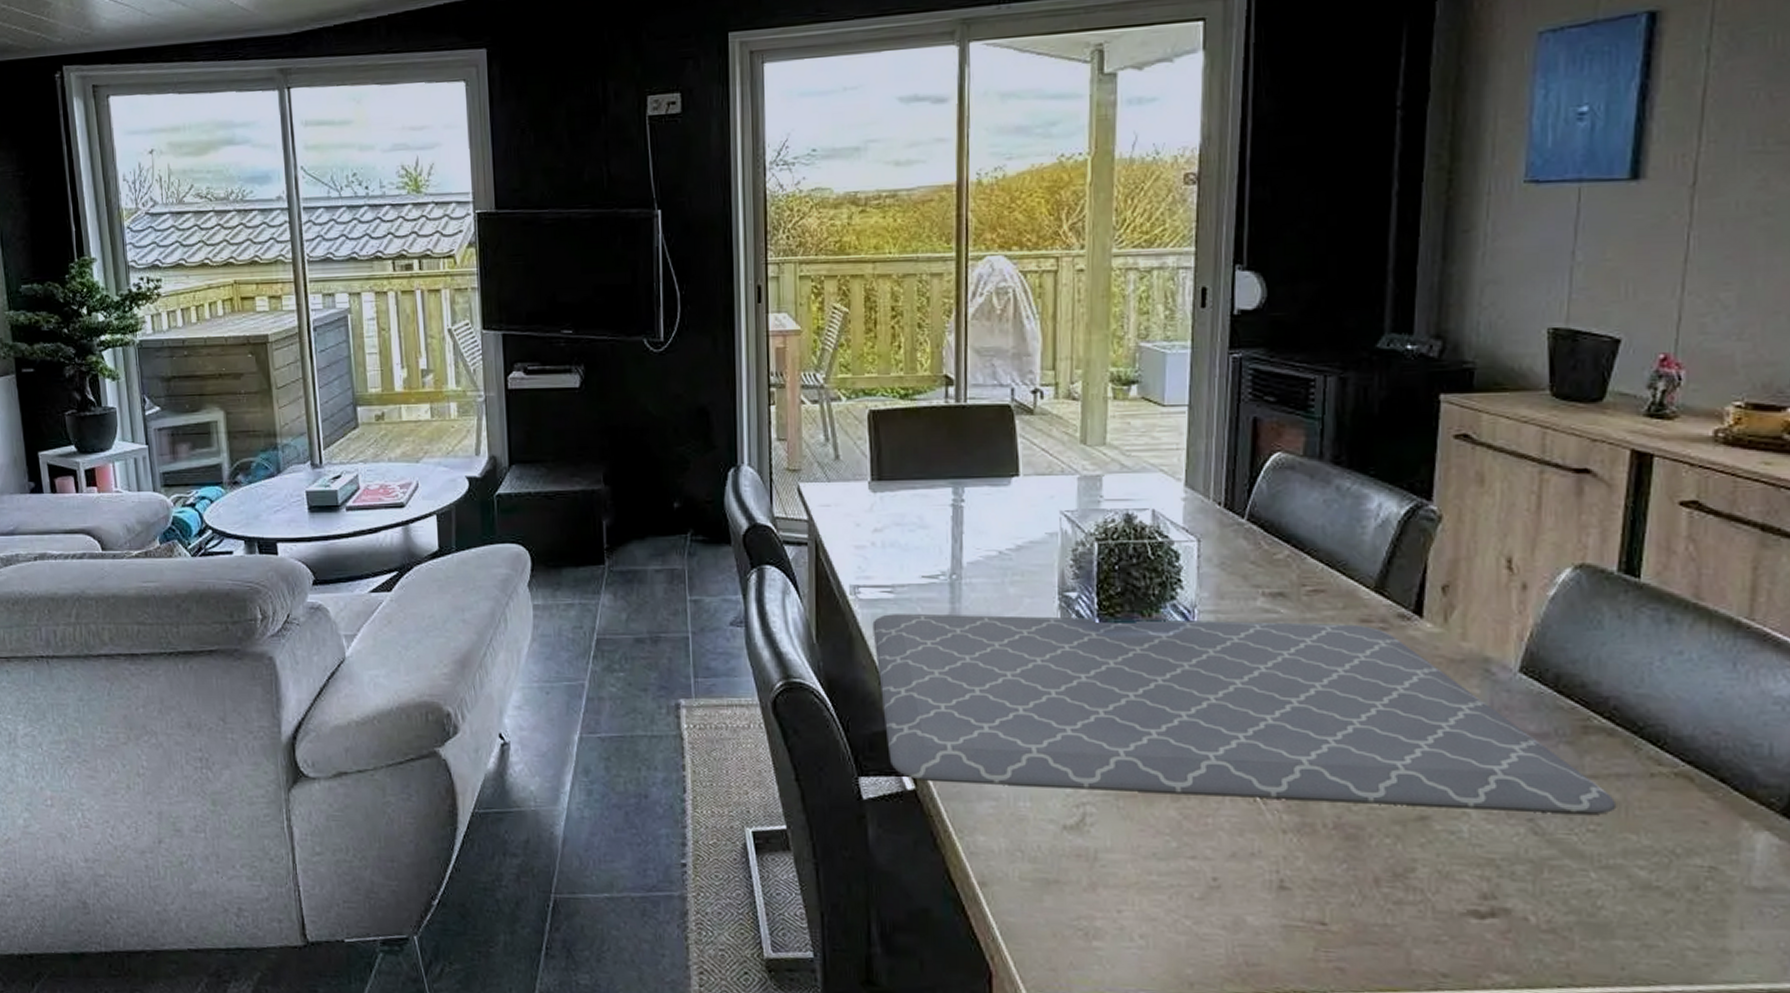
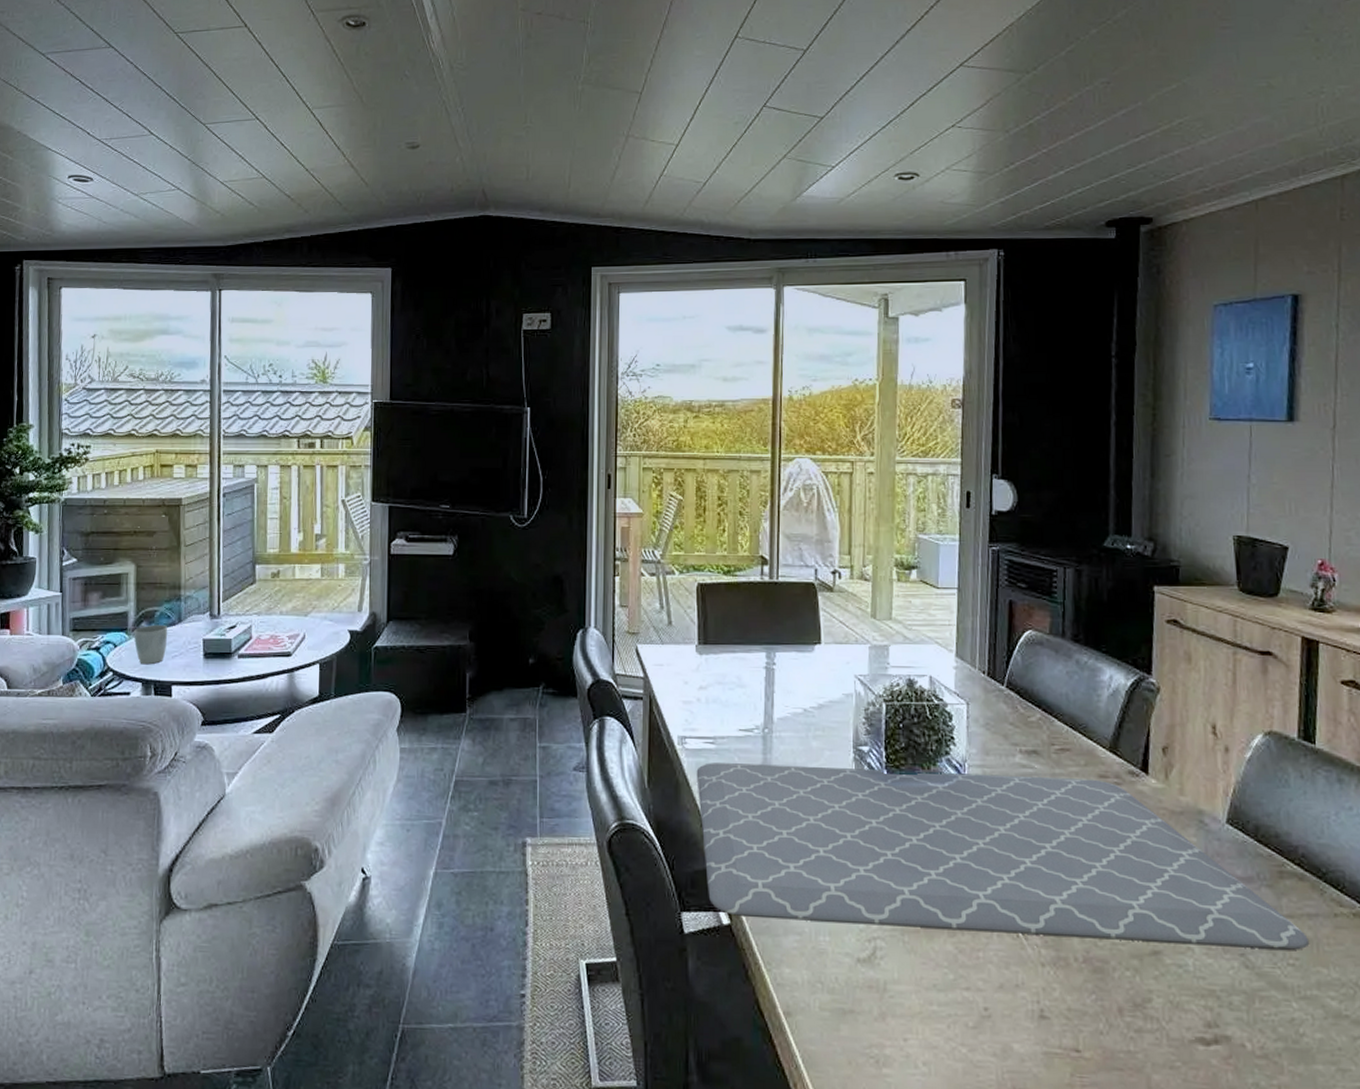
cup: none [230,477,268,521] -> present [134,624,168,665]

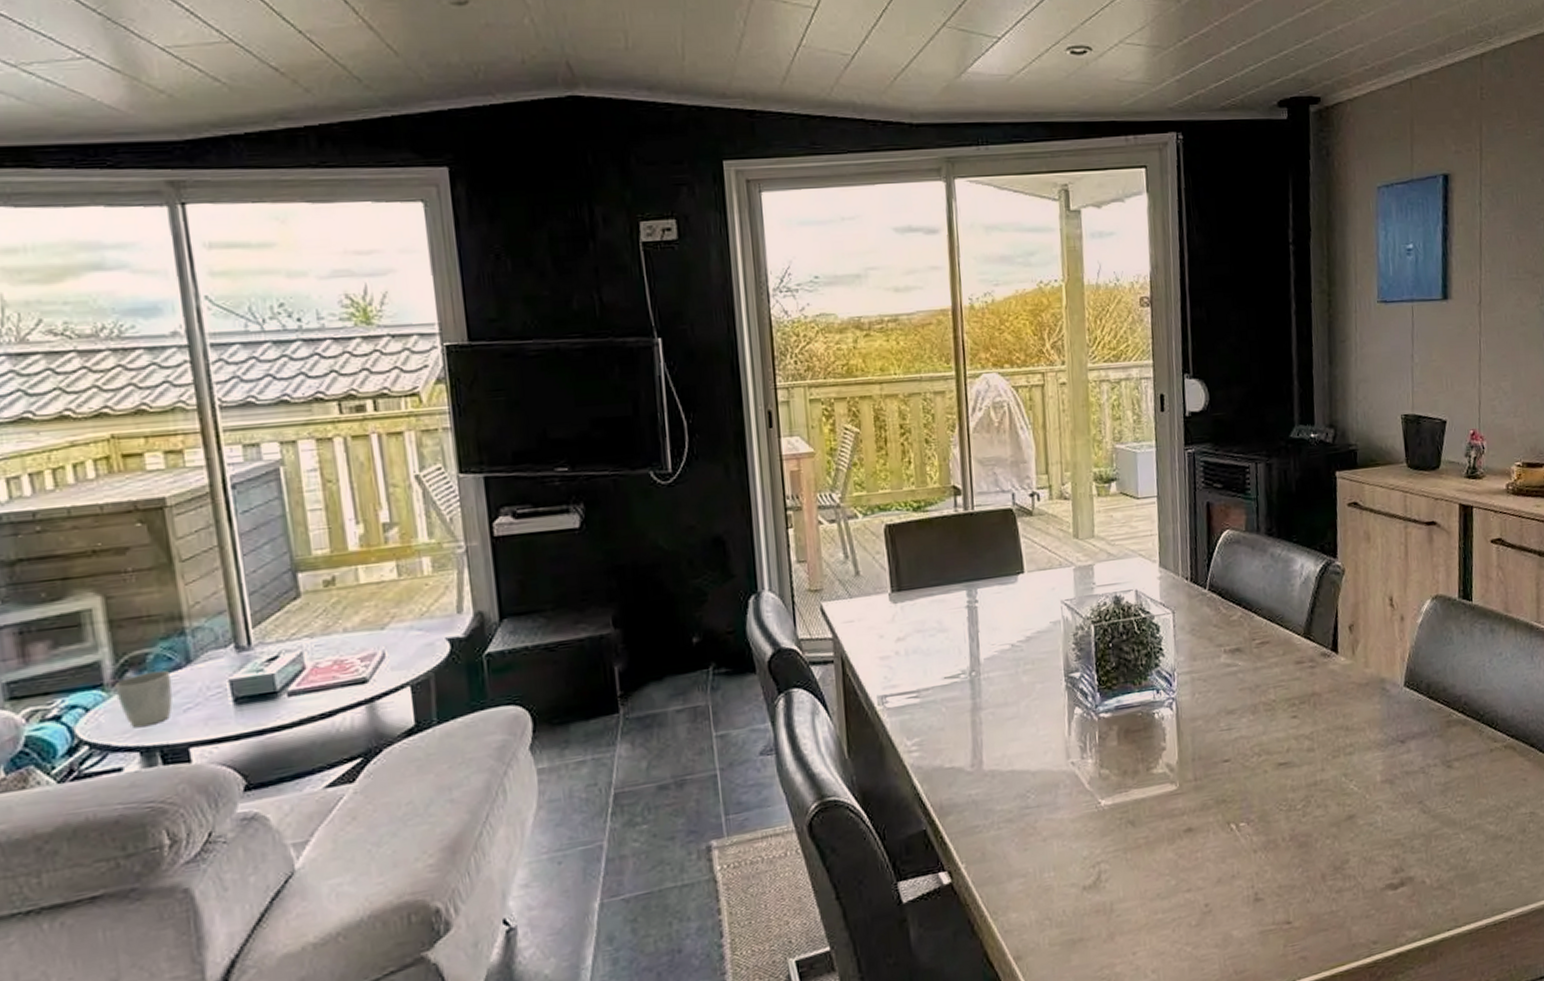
placemat: present [696,763,1309,950] -> none [901,666,1471,873]

